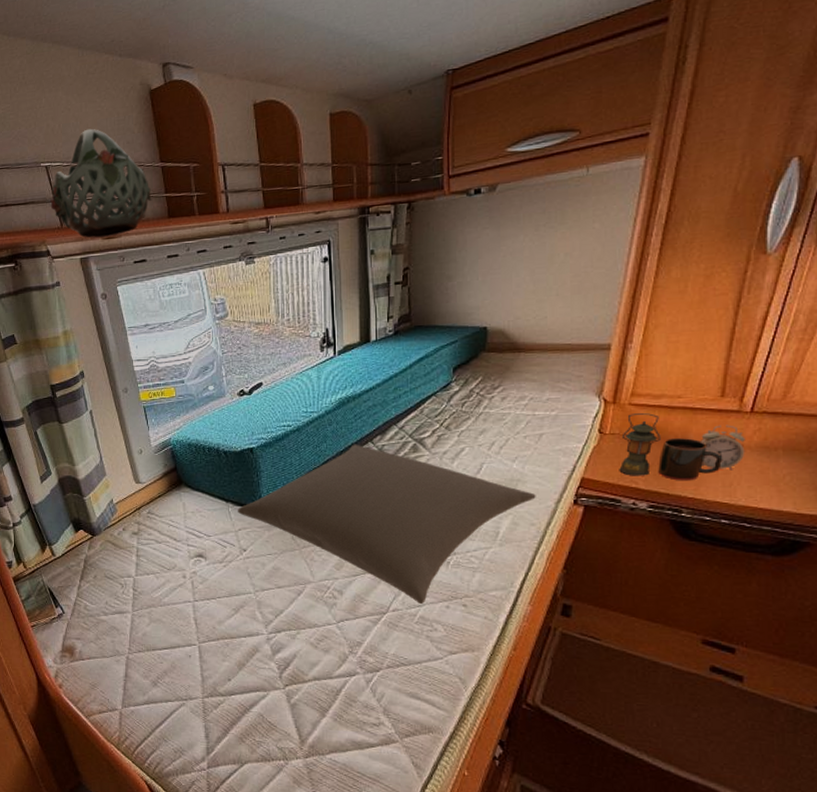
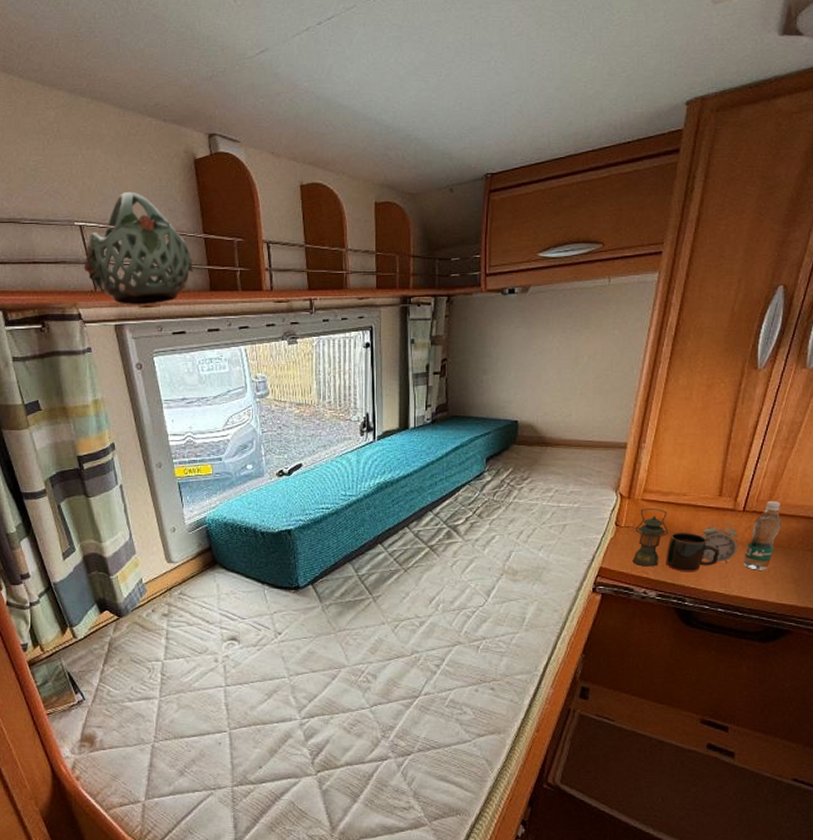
pillow: present [238,444,536,604] -> none [274,529,559,687]
bottle: none [752,399,799,477] -> present [744,500,781,570]

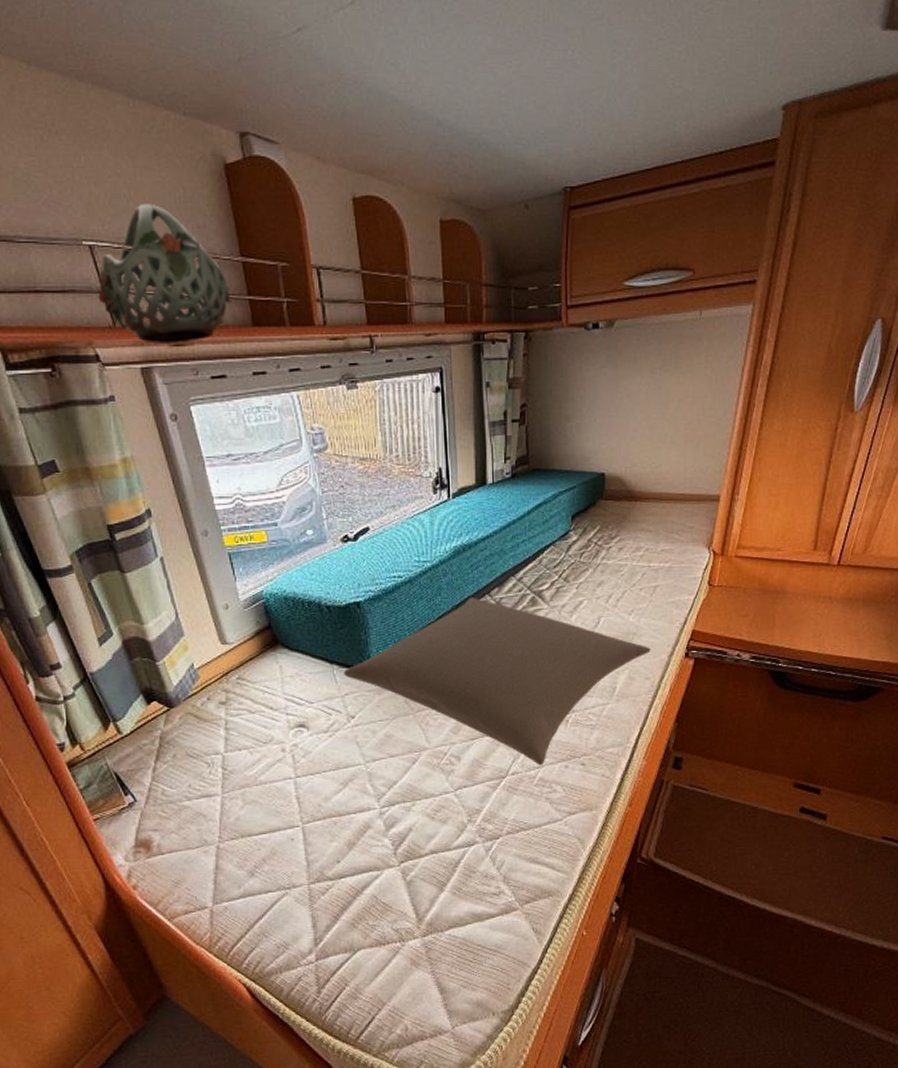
pillow: none [274,529,559,687] -> present [344,597,651,765]
lantern: present [632,509,668,567] -> none [726,565,762,628]
mug: present [666,533,720,572] -> none [760,590,814,632]
alarm clock: present [701,522,738,564] -> none [795,577,833,621]
bottle: present [744,500,781,570] -> none [838,553,876,627]

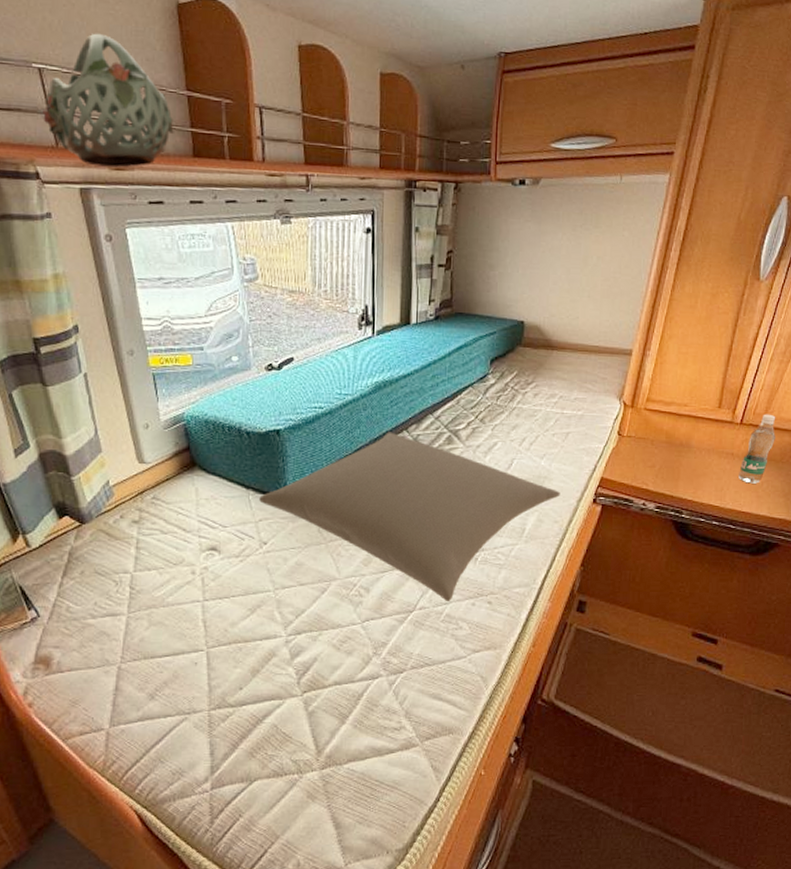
bottle: none [838,553,876,627] -> present [739,414,776,484]

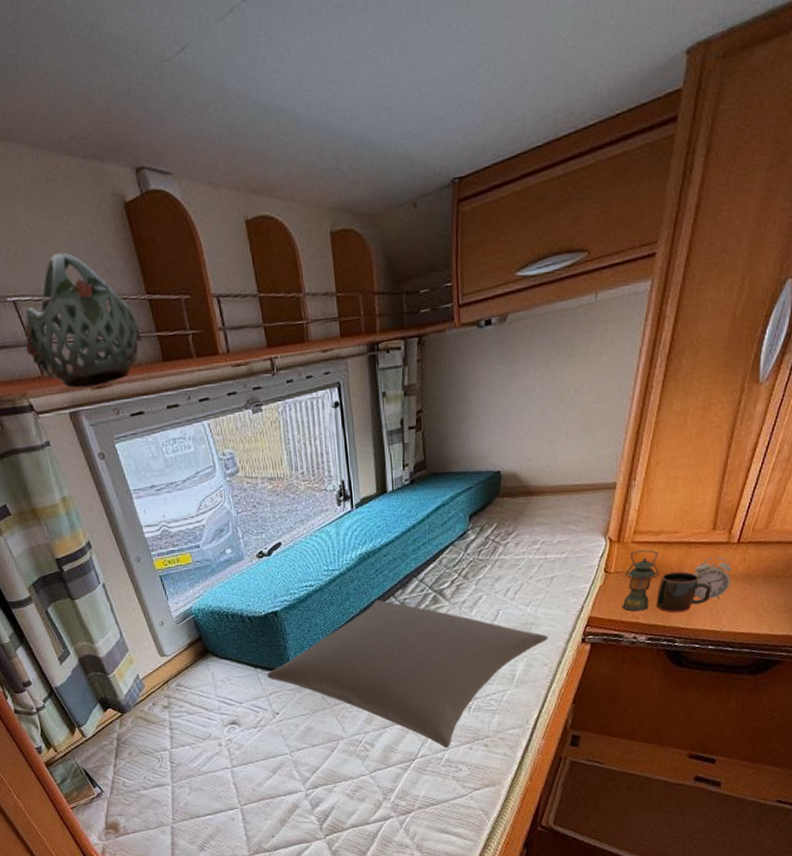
lantern: none [633,418,669,478] -> present [622,550,659,612]
mug: none [665,444,717,484] -> present [656,571,712,613]
alarm clock: none [699,434,735,476] -> present [693,556,732,600]
bottle: present [739,414,776,484] -> none [736,528,778,604]

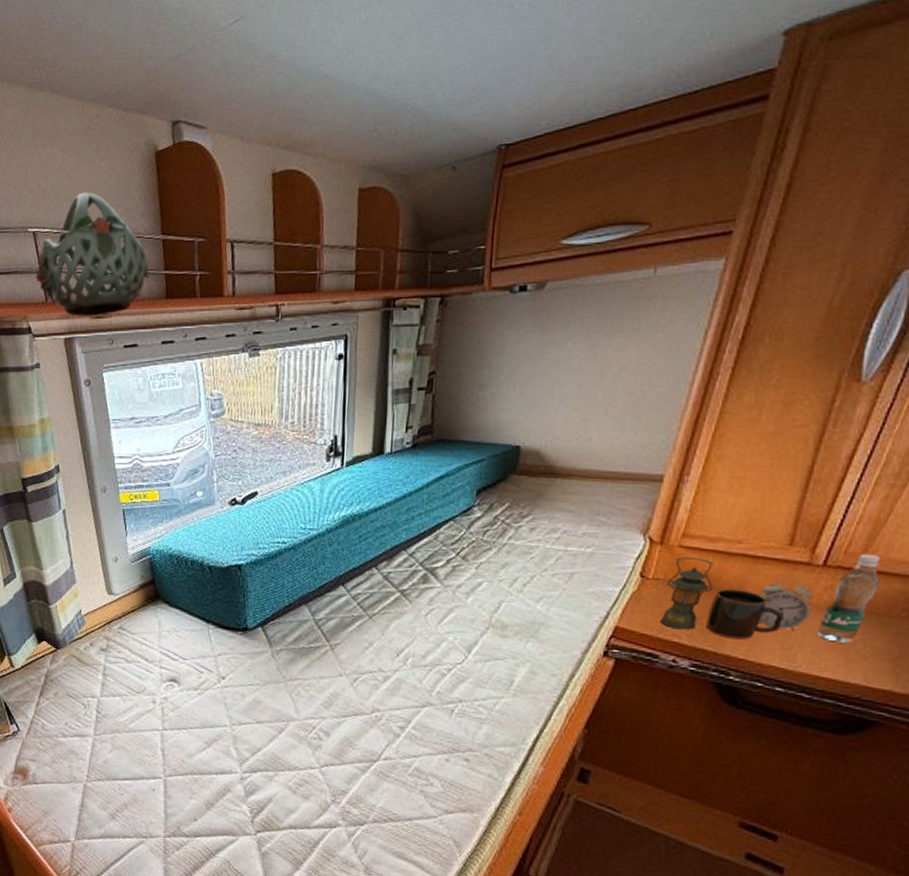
pillow: present [267,599,548,748] -> none [219,568,560,754]
bottle: none [736,528,778,604] -> present [818,553,881,643]

